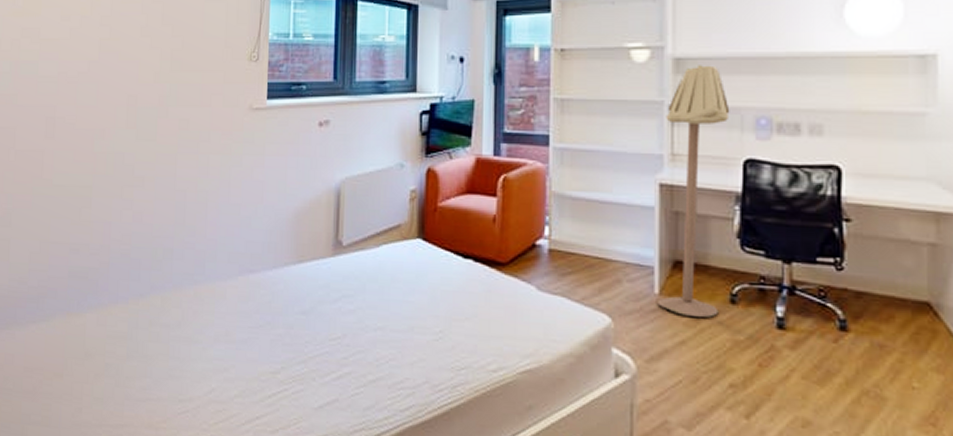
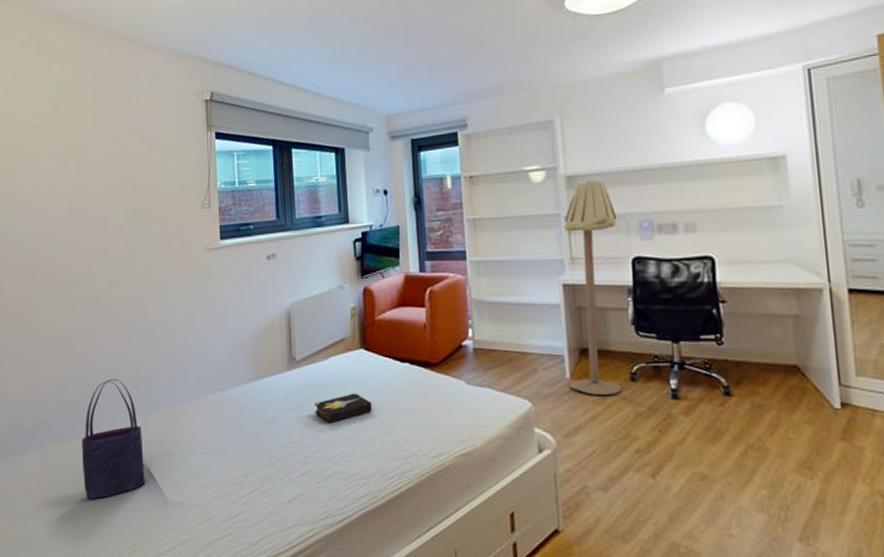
tote bag: none [89,247,160,384] -> present [82,378,145,500]
hardback book: none [359,287,427,322] -> present [314,392,373,424]

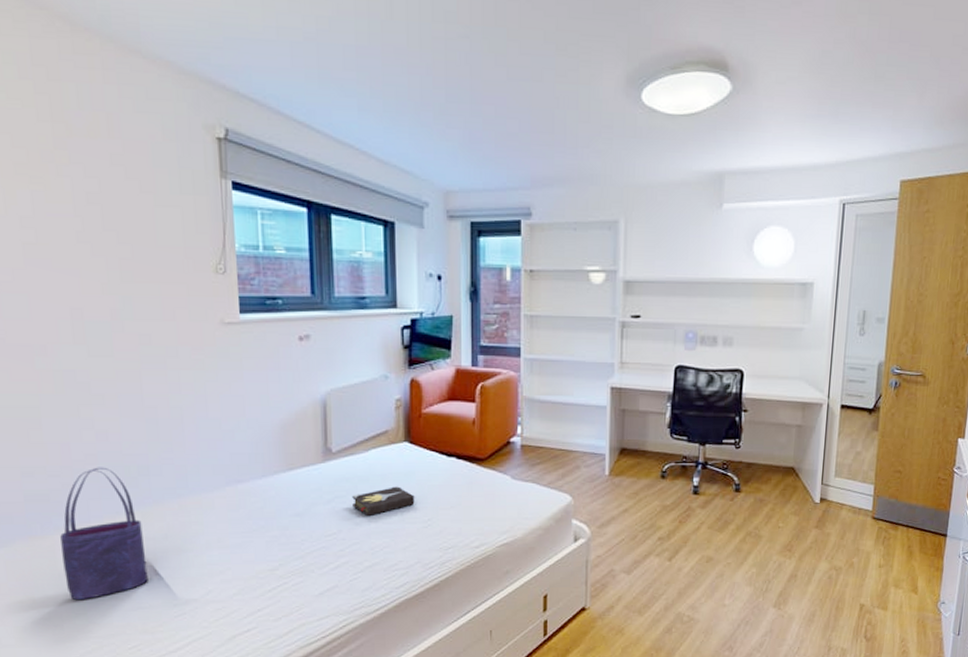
floor lamp: present [563,180,622,395] -> none [607,287,667,490]

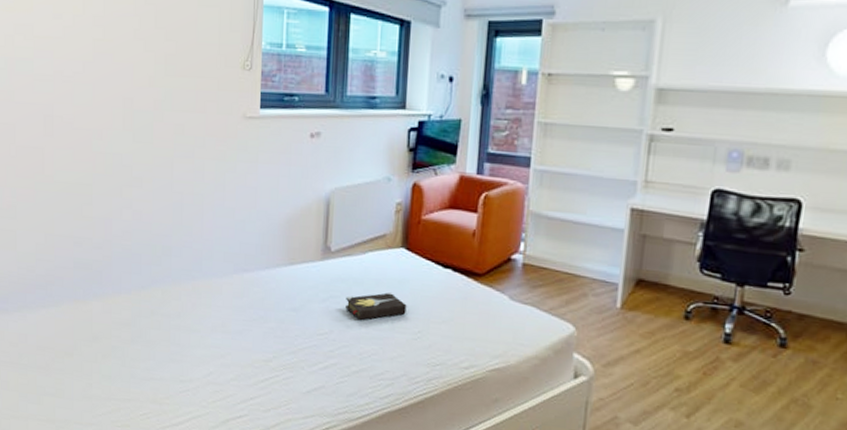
tote bag: present [60,467,148,601] -> none [97,243,162,364]

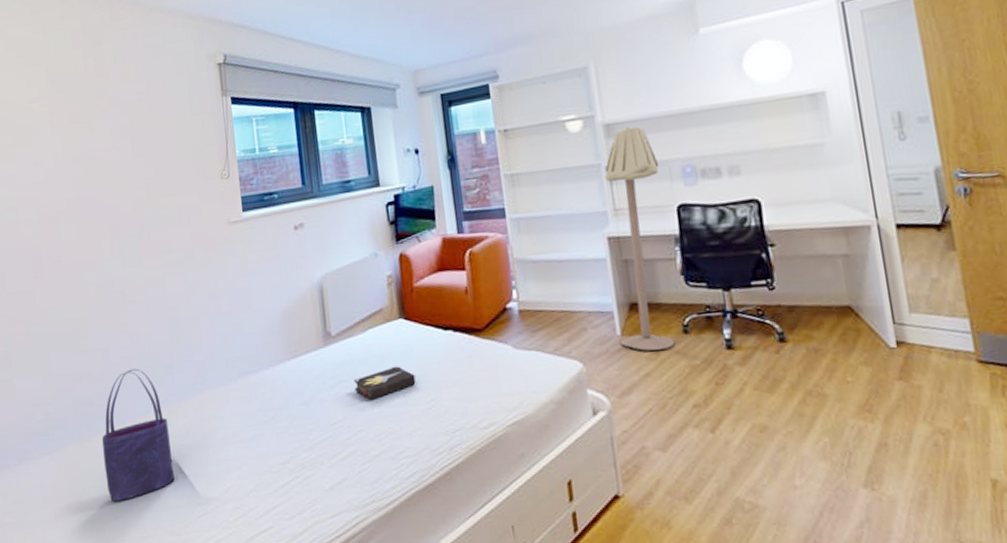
tote bag: none [97,243,162,364] -> present [102,368,175,502]
floor lamp: none [618,96,705,331] -> present [604,126,675,351]

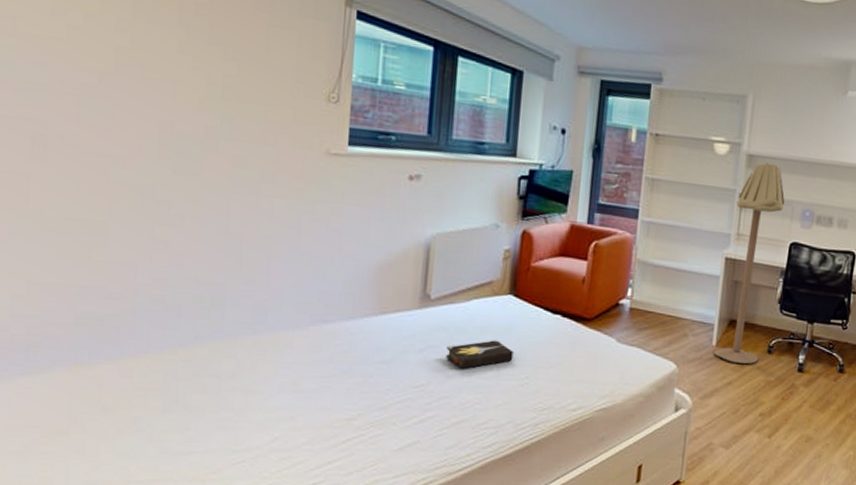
tote bag: present [102,368,175,502] -> none [109,293,208,439]

